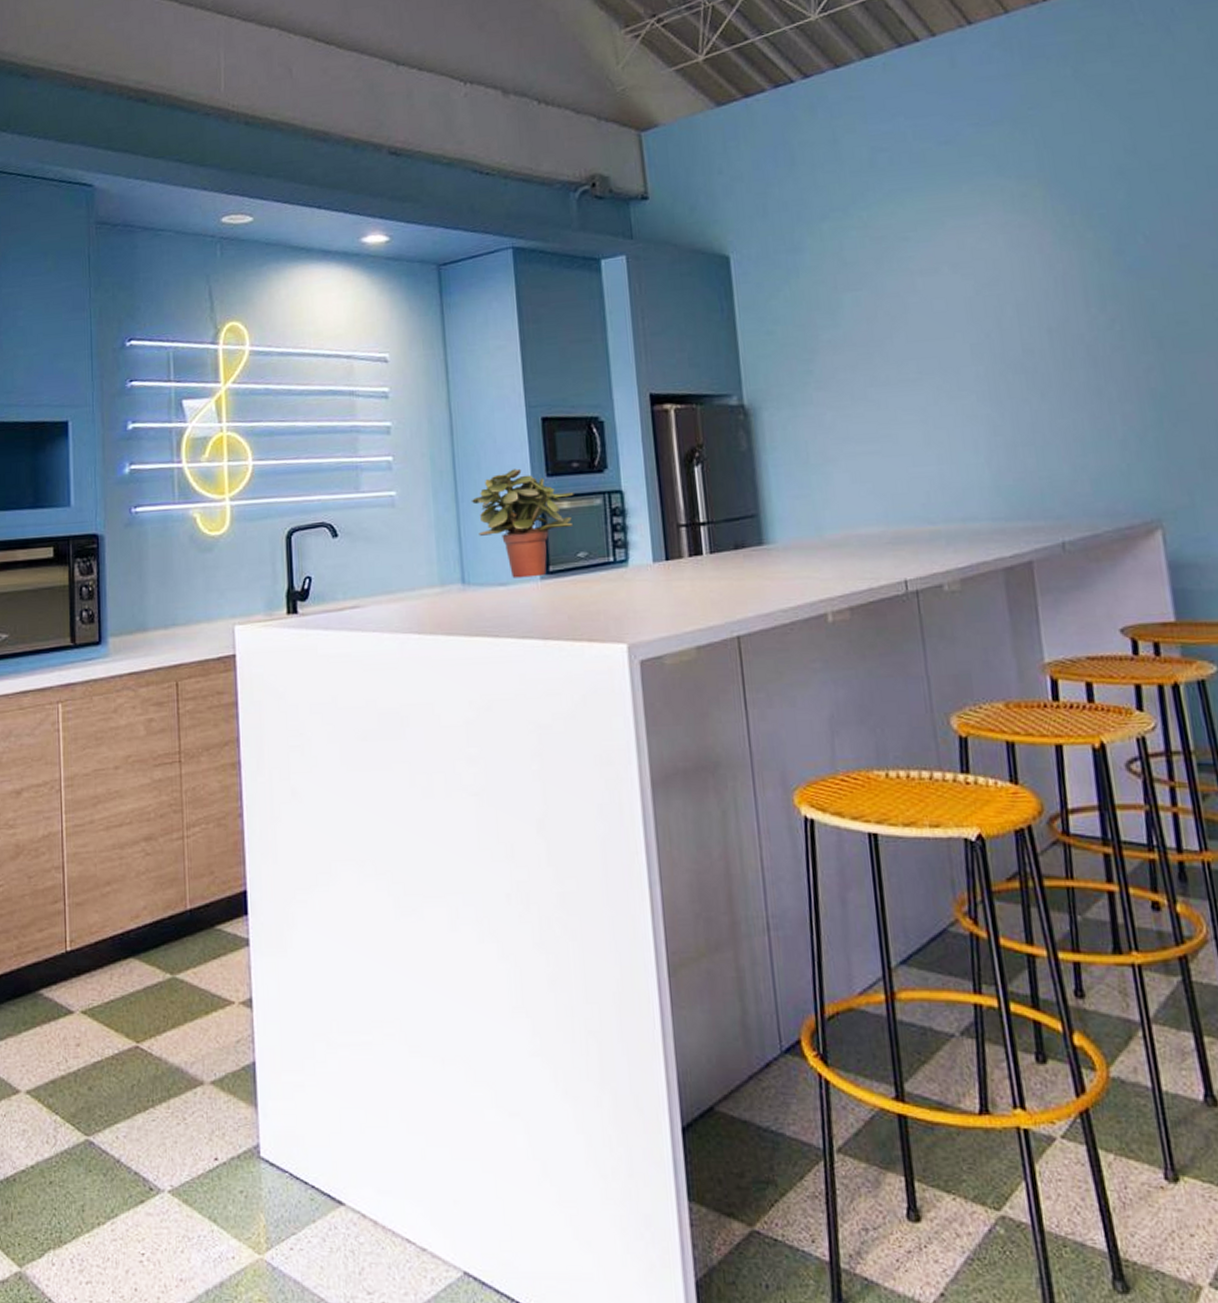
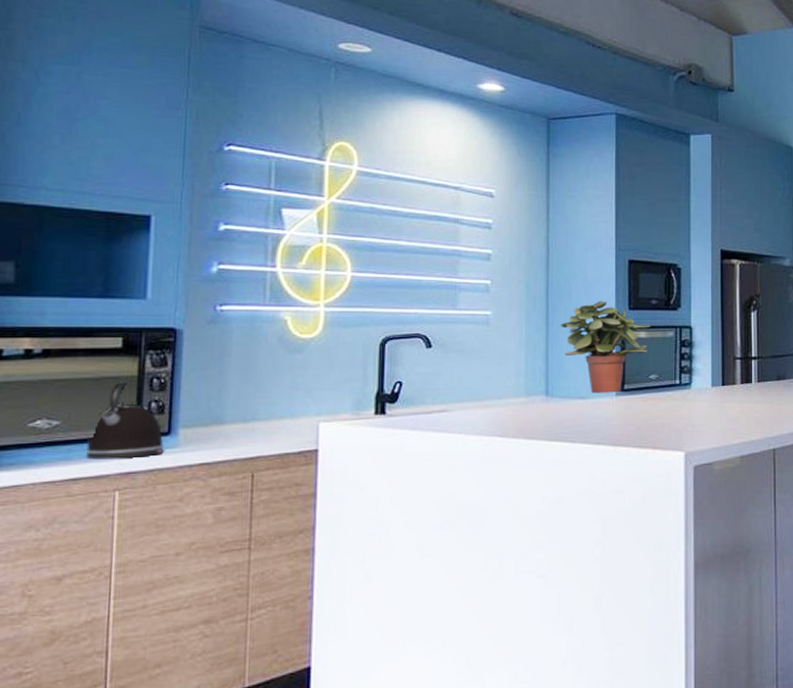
kettle: none [30,590,97,672] -> present [85,380,164,460]

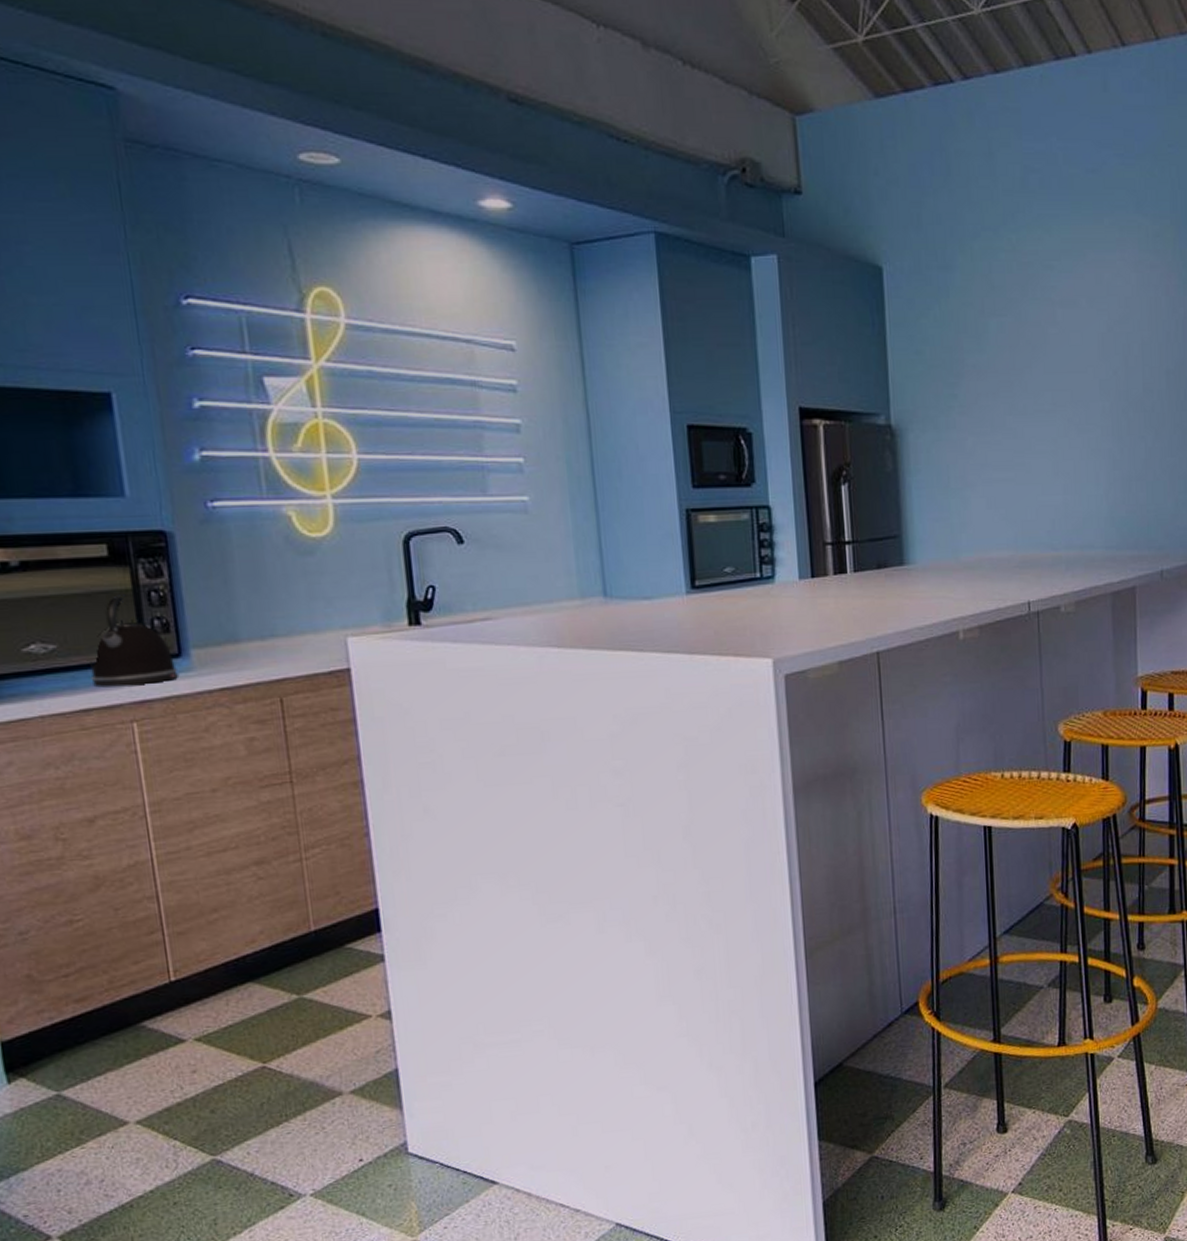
potted plant: present [560,301,651,393] -> none [612,478,721,592]

